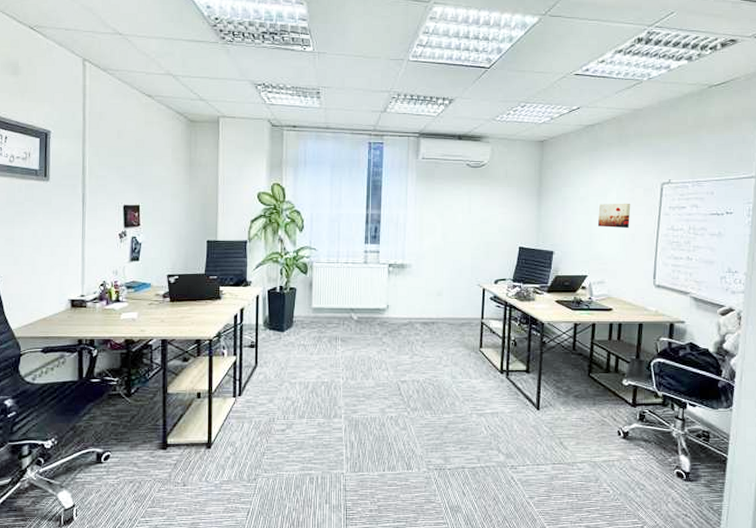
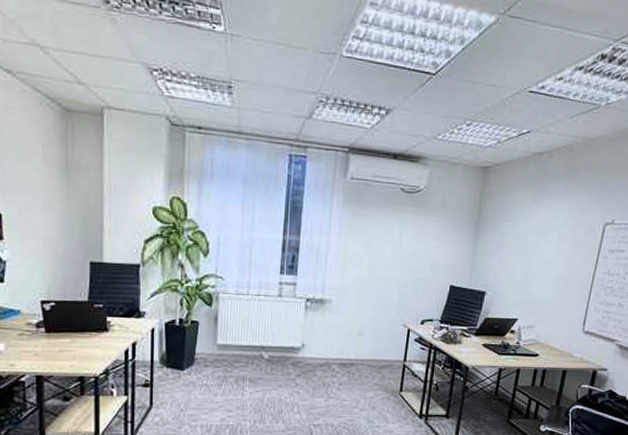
wall art: present [598,203,631,229] -> none [535,242,571,271]

